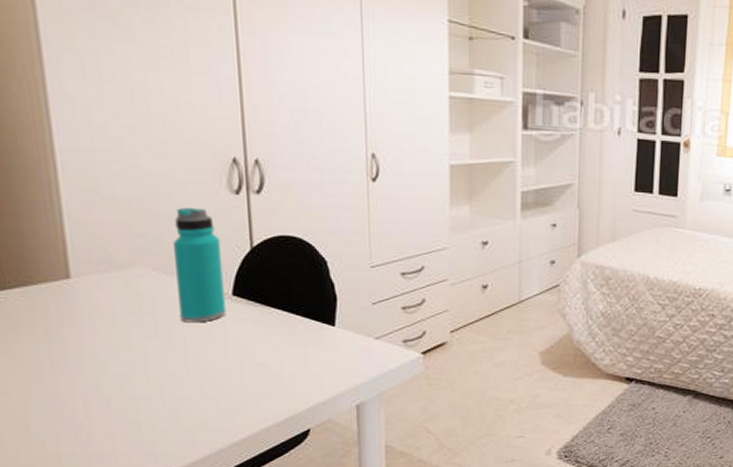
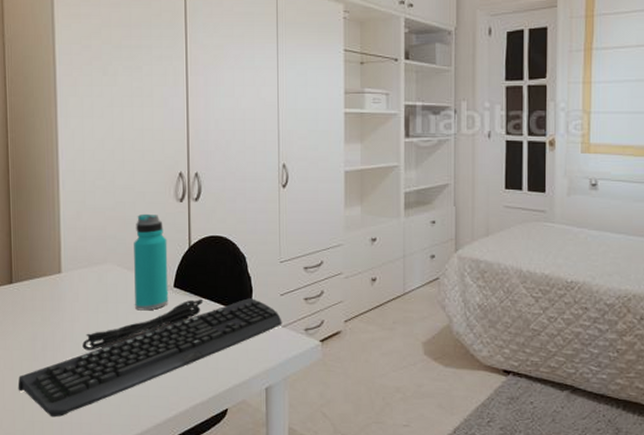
keyboard: none [18,308,375,449] -> present [17,298,282,418]

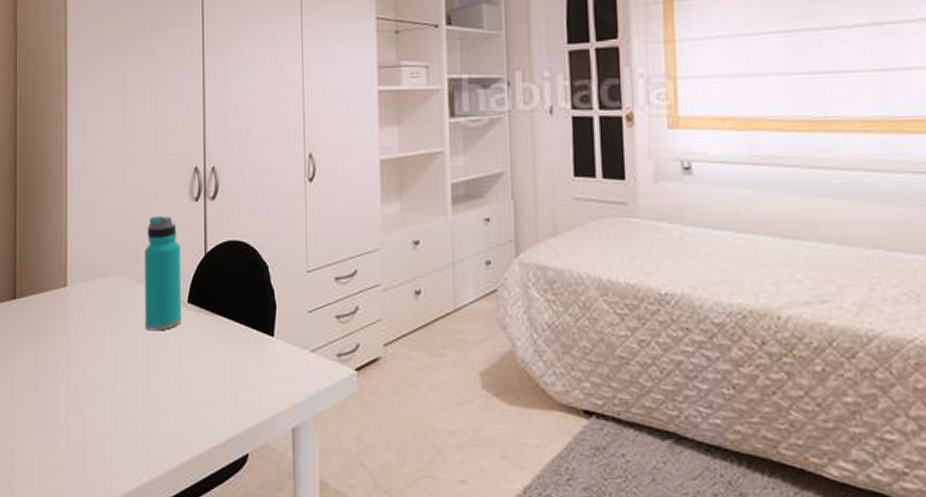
keyboard: present [17,298,282,418] -> none [17,316,311,460]

